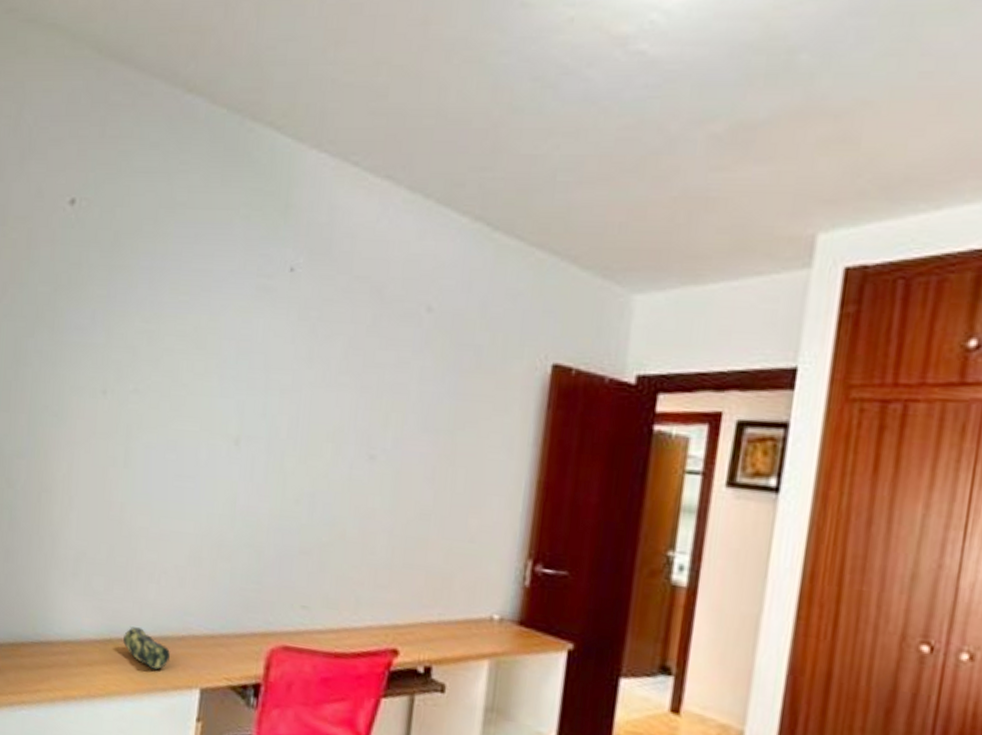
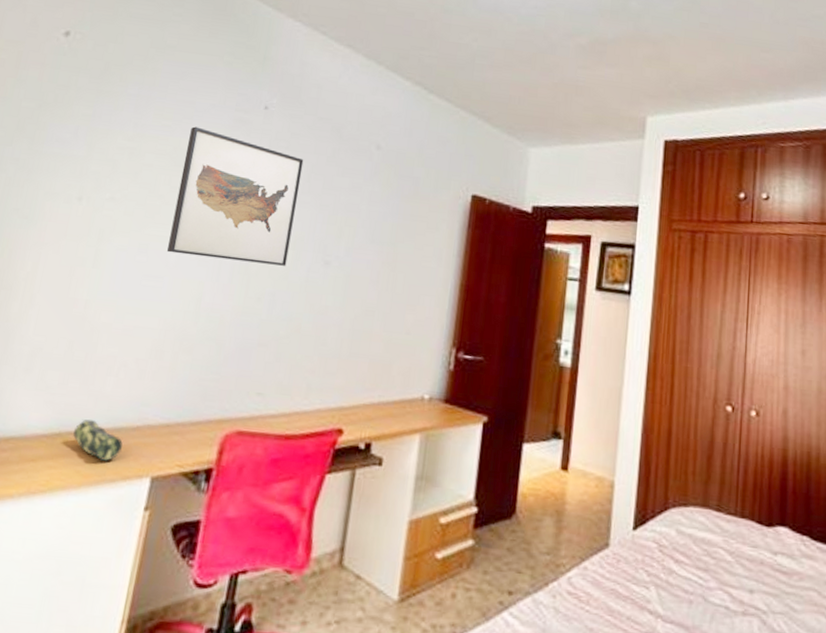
wall art: none [196,300,339,462] -> present [167,126,304,266]

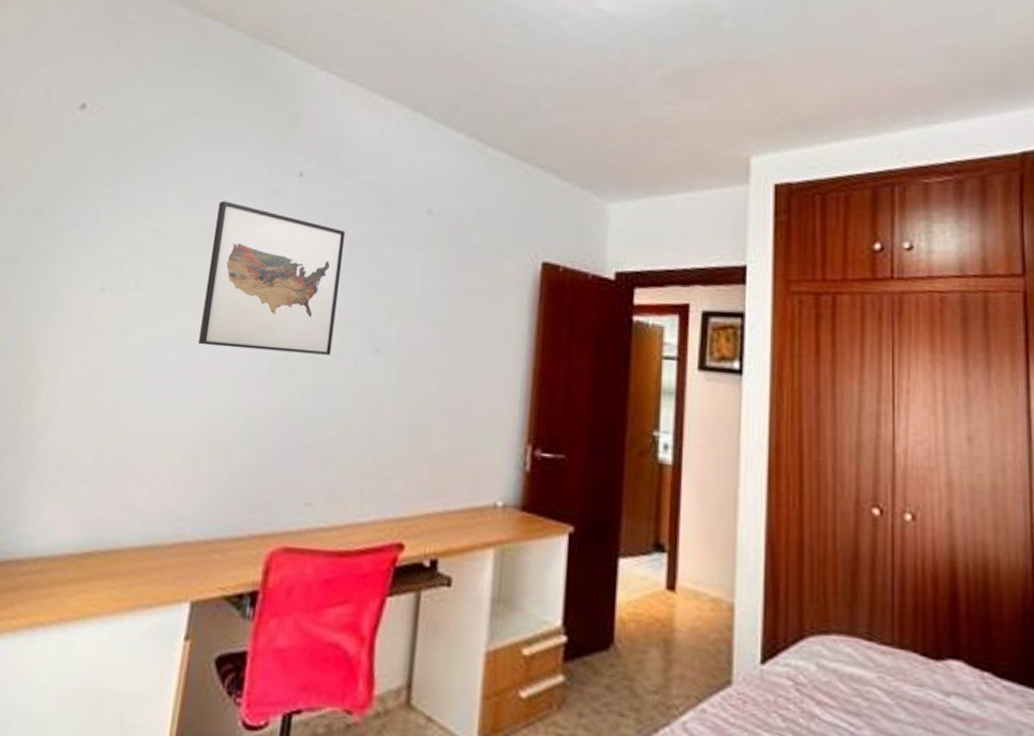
pencil case: present [73,419,123,461] -> none [105,536,159,584]

